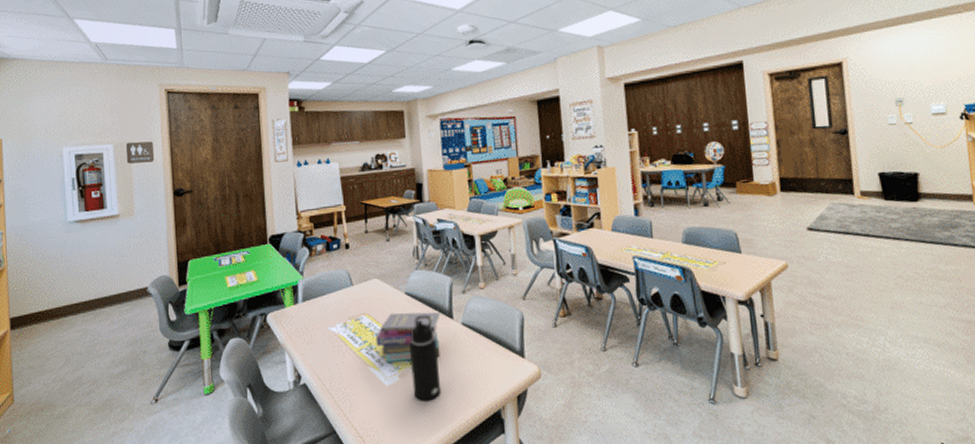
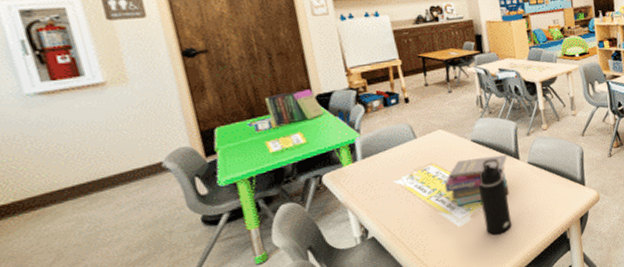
books: none [230,230,275,263] -> present [265,89,324,126]

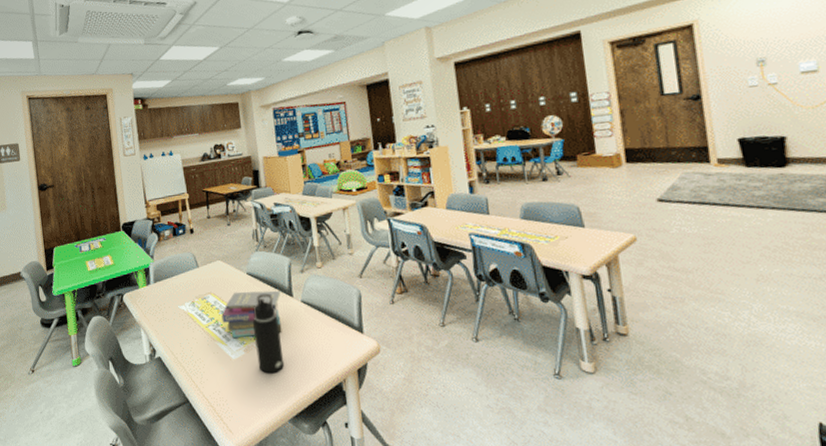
books: present [265,89,324,126] -> none [88,218,128,249]

